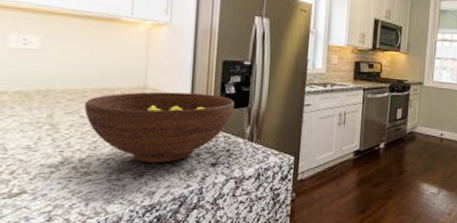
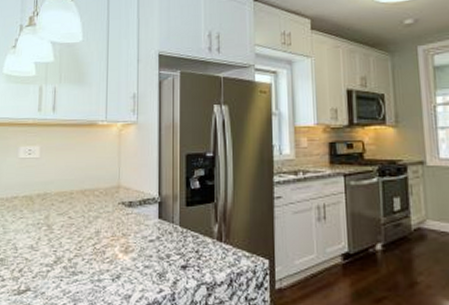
fruit bowl: present [85,91,235,163] -> none [72,190,200,265]

